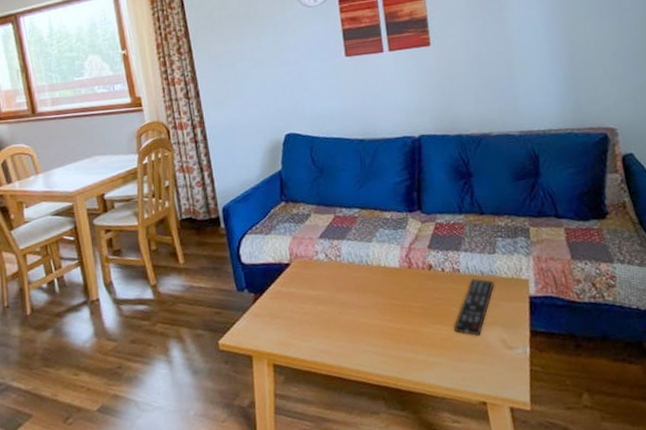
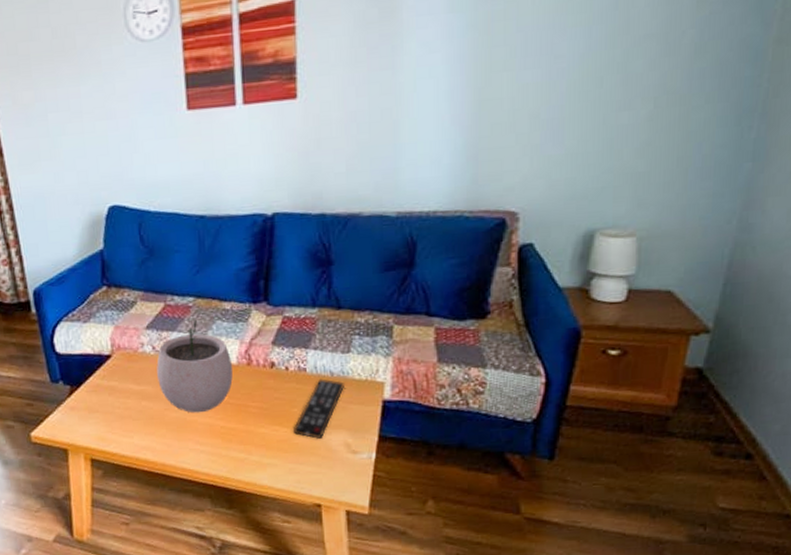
plant pot: none [330,228,397,316] -> present [156,319,234,413]

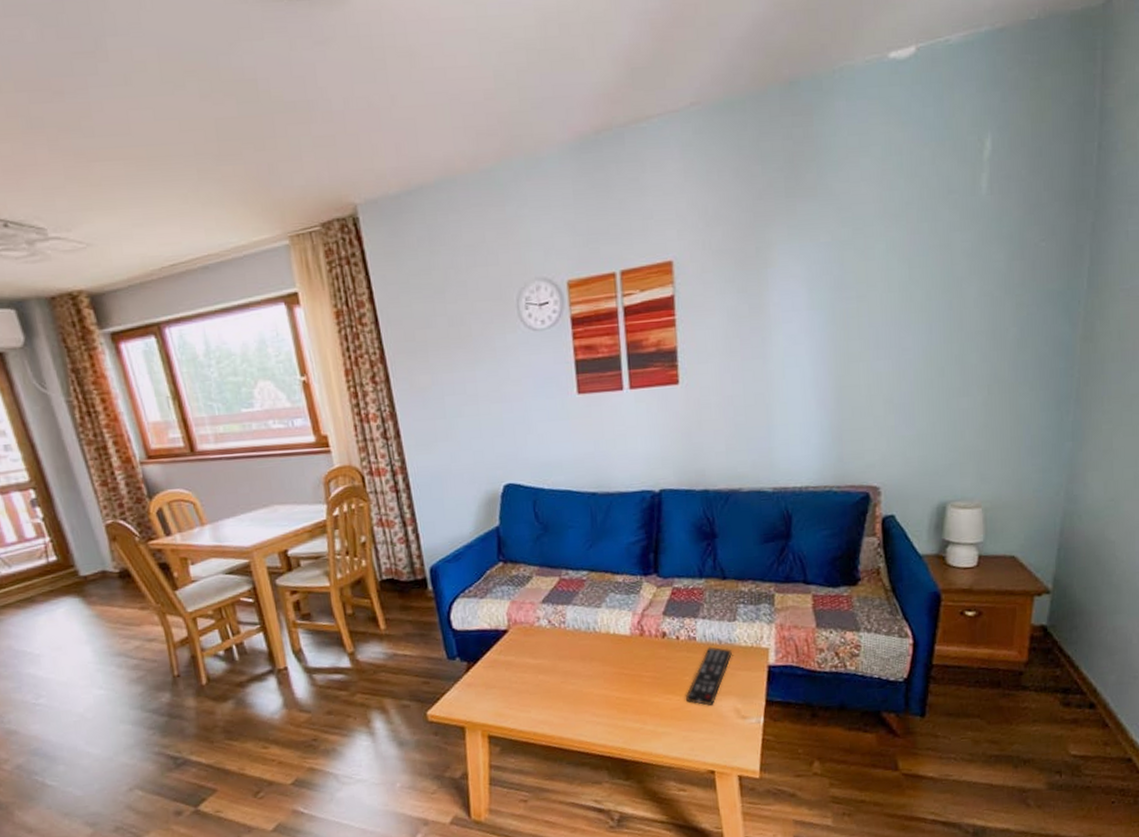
plant pot: present [156,319,234,413] -> none [552,592,627,685]

